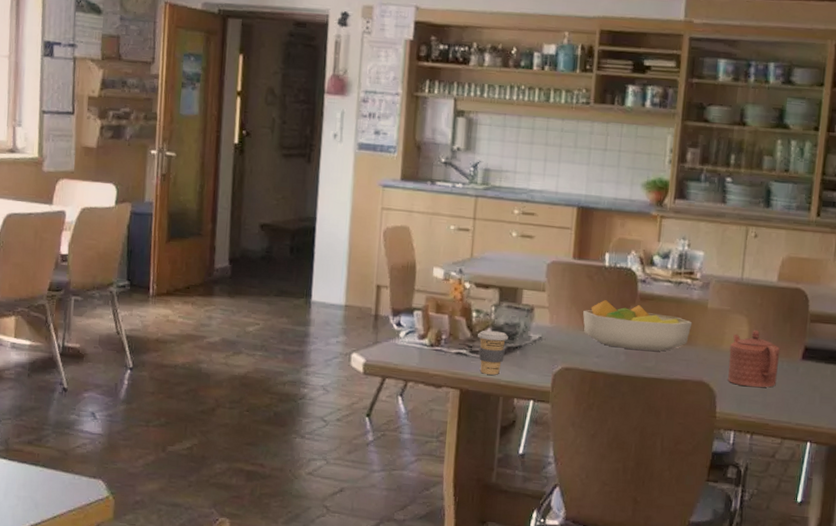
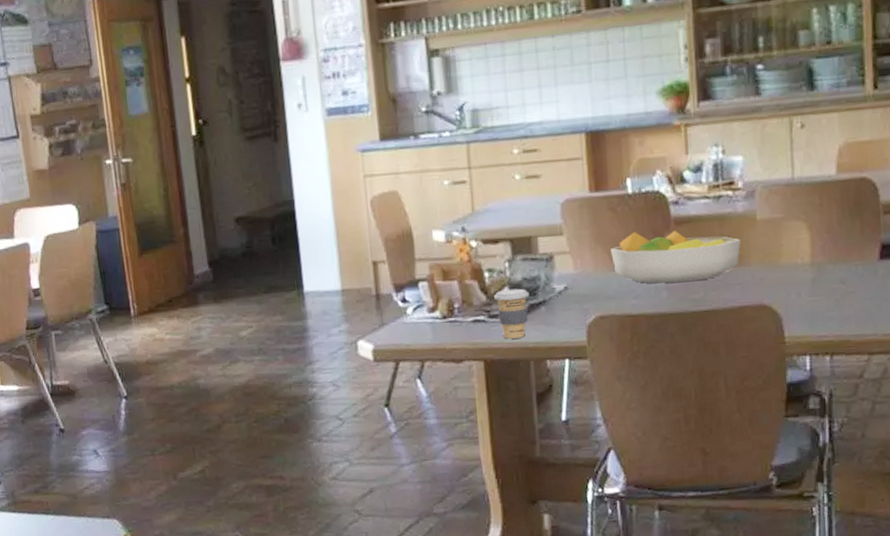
teapot: present [728,330,780,388] -> none [790,235,852,302]

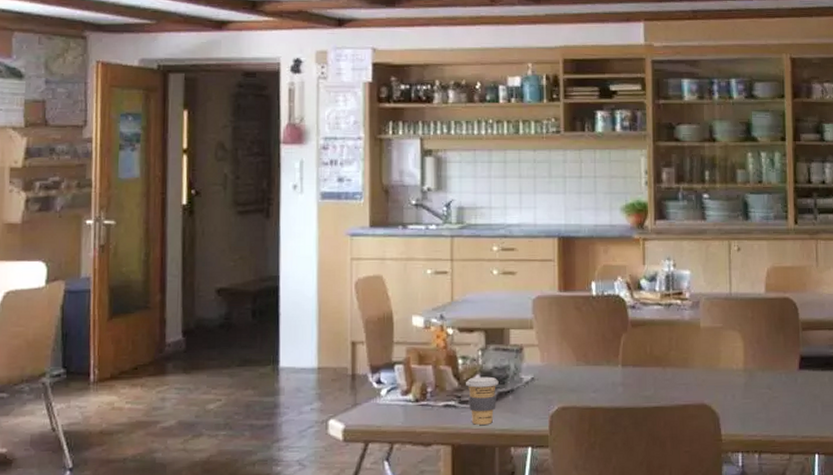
fruit bowl: present [611,230,741,284] -> none [575,331,687,379]

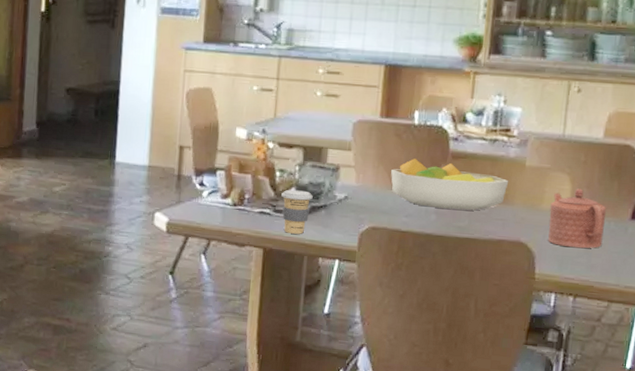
fruit bowl: none [575,331,687,379] -> present [391,158,509,211]
teapot: none [727,344,777,404] -> present [548,188,606,249]

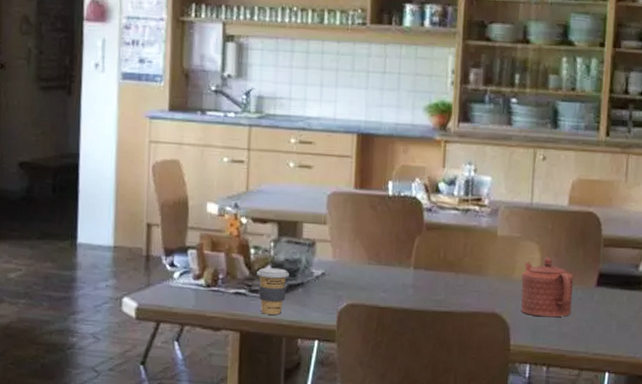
fruit bowl: present [391,158,509,211] -> none [367,231,482,283]

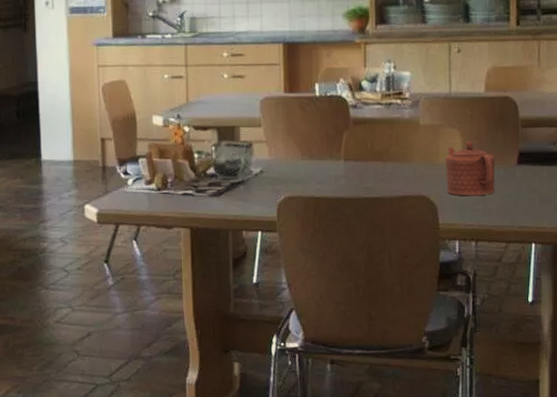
coffee cup: present [257,267,289,315] -> none [202,169,231,211]

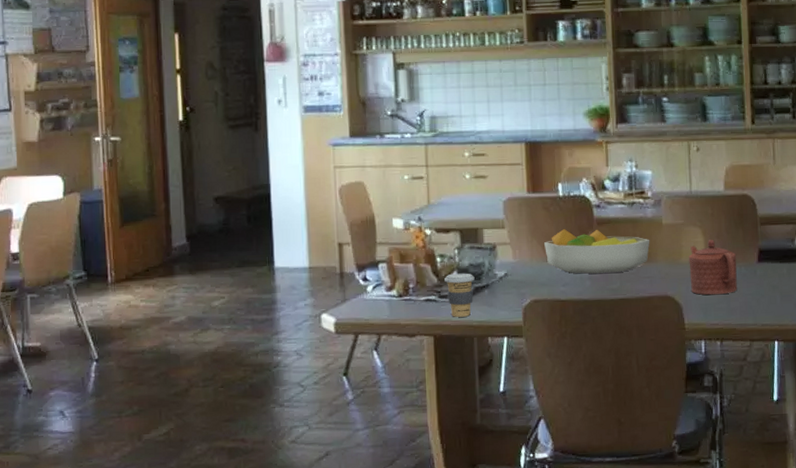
coffee cup: none [202,169,231,211] -> present [444,273,475,317]
fruit bowl: none [300,128,407,172] -> present [544,229,650,274]

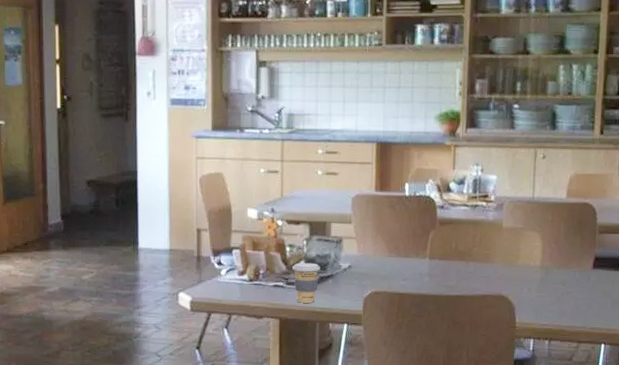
fruit bowl: present [544,229,650,274] -> none [388,227,489,271]
teapot: present [689,239,737,295] -> none [525,244,572,298]

